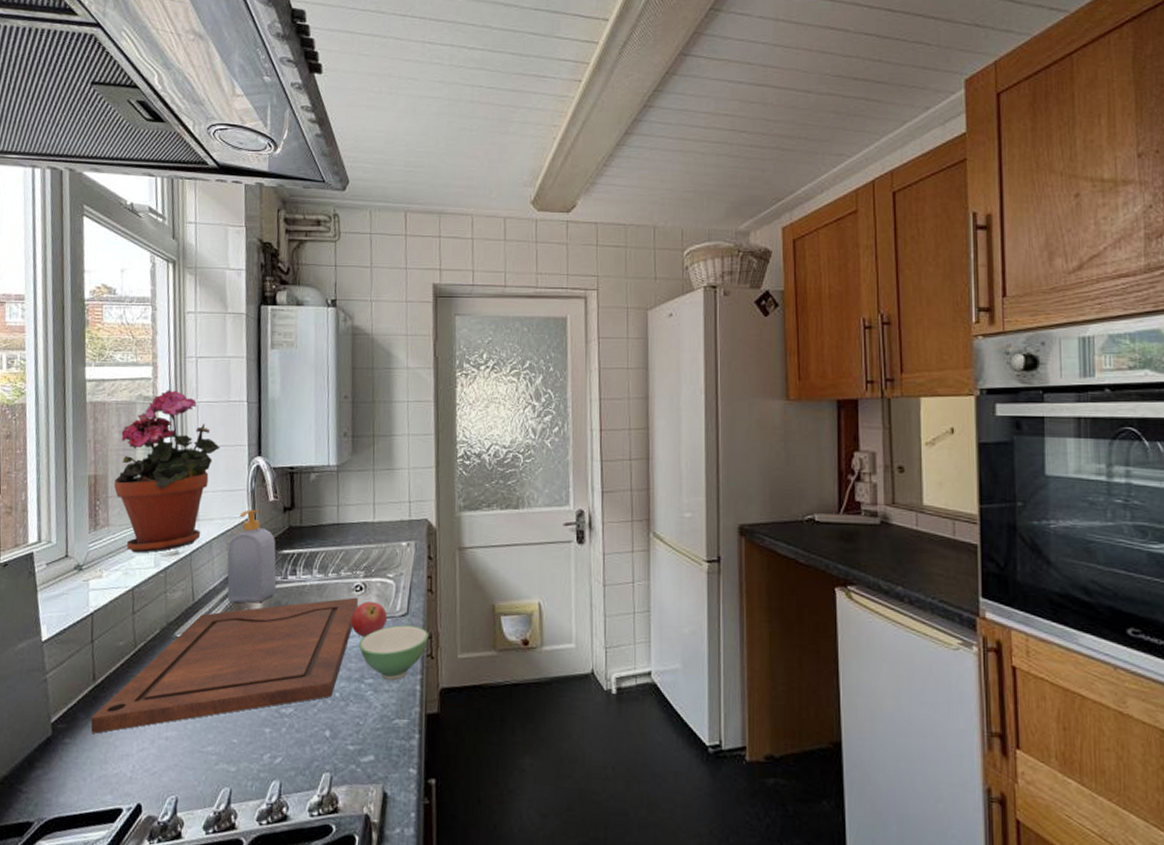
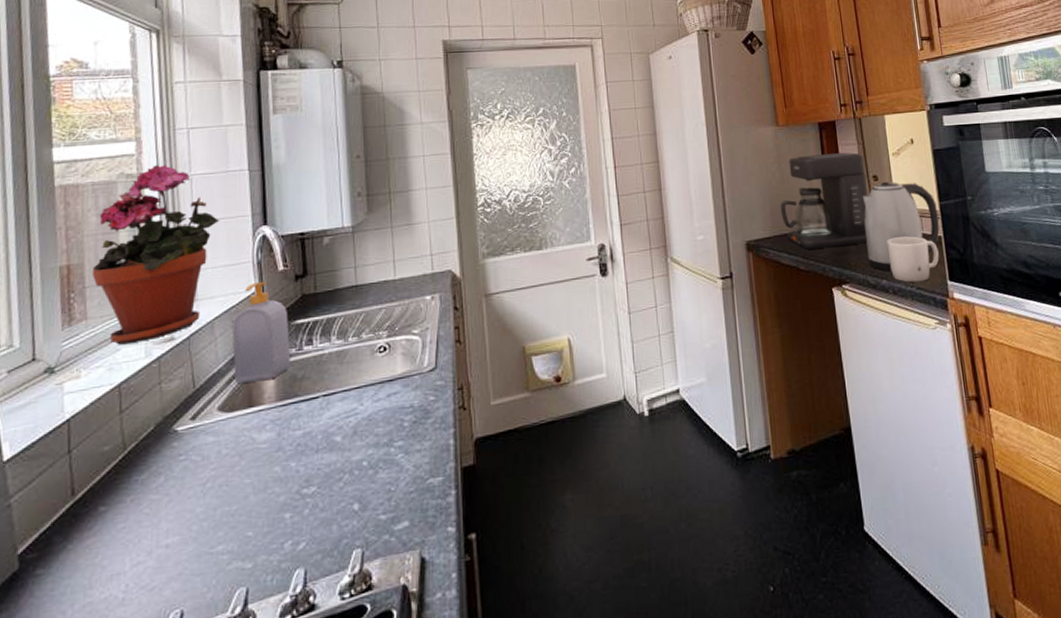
cutting board: present [90,597,359,734] -> none [70,358,383,557]
fruit: present [351,601,388,638] -> none [376,360,415,399]
bowl: present [358,625,428,681] -> none [385,379,459,440]
coffee maker: none [782,435,891,543] -> present [780,152,869,249]
kettle: none [882,475,977,577] -> present [863,182,940,271]
mug: none [907,539,972,594] -> present [886,236,939,283]

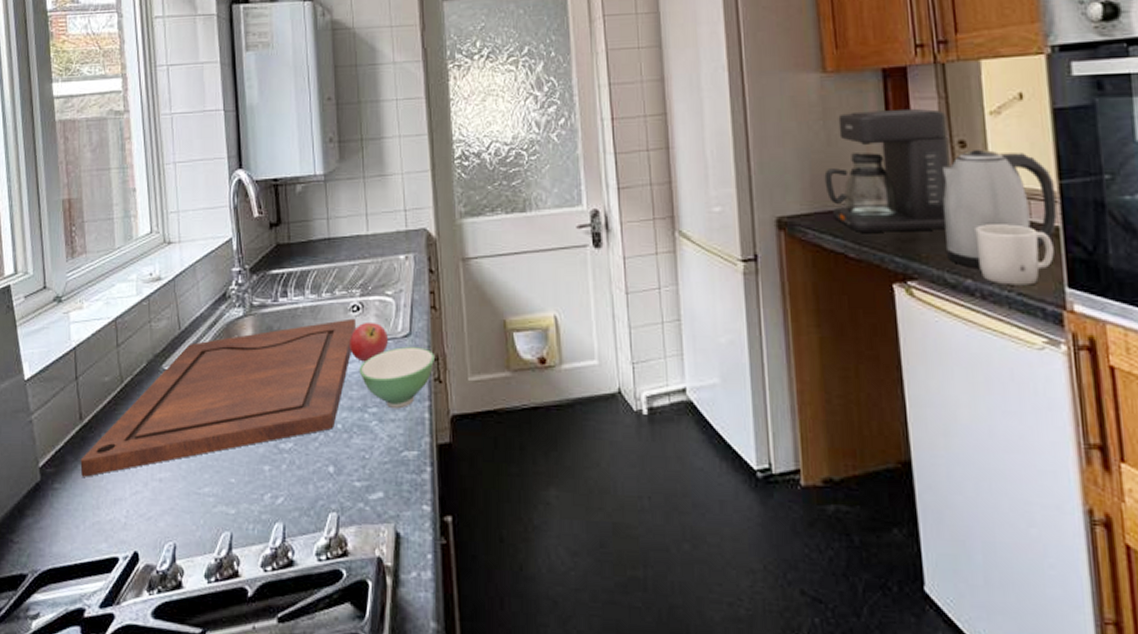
cutting board: none [70,358,383,557] -> present [80,318,357,477]
potted plant: present [91,165,220,345] -> none [89,102,199,281]
soap bottle: present [231,281,291,384] -> none [212,227,267,331]
fruit: none [376,360,415,399] -> present [350,321,389,362]
bowl: none [385,379,459,440] -> present [359,347,434,409]

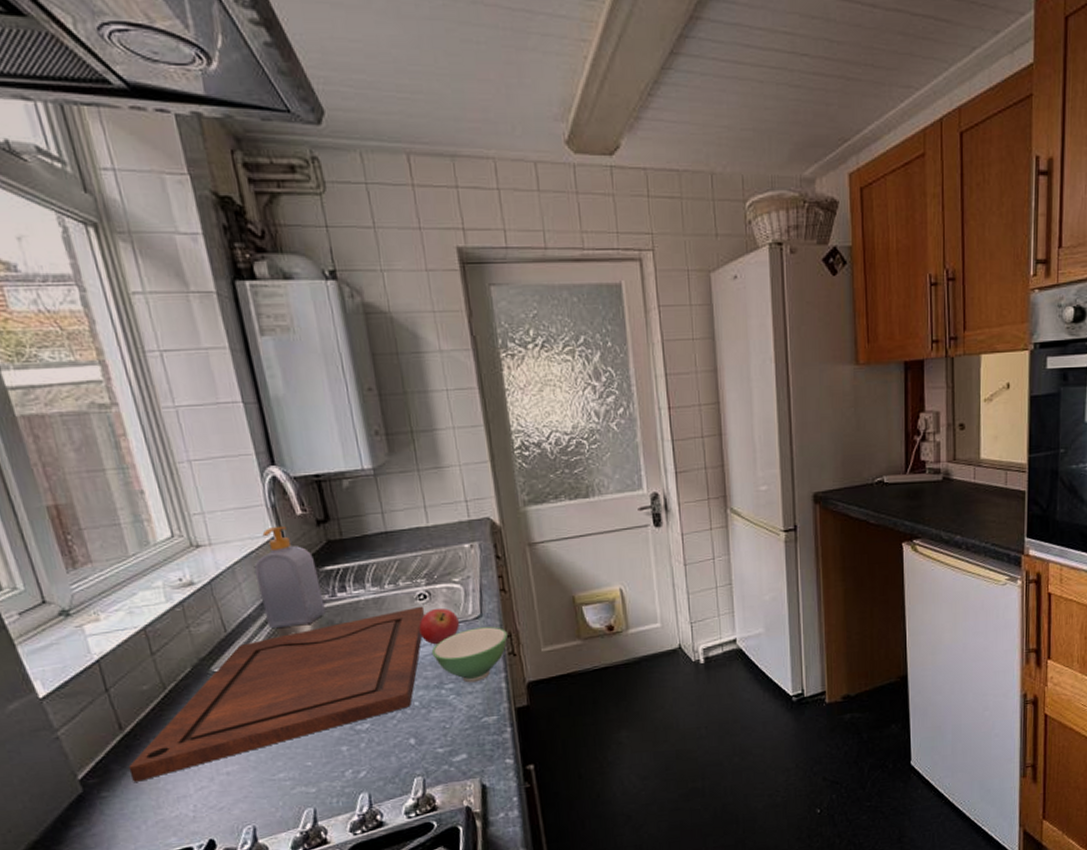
soap bottle: none [212,227,267,331] -> present [254,525,326,629]
coffee maker: present [824,108,952,232] -> none [853,396,953,503]
kettle: present [943,150,1058,268] -> none [944,431,1026,527]
mug: present [975,224,1054,286] -> none [965,490,1020,539]

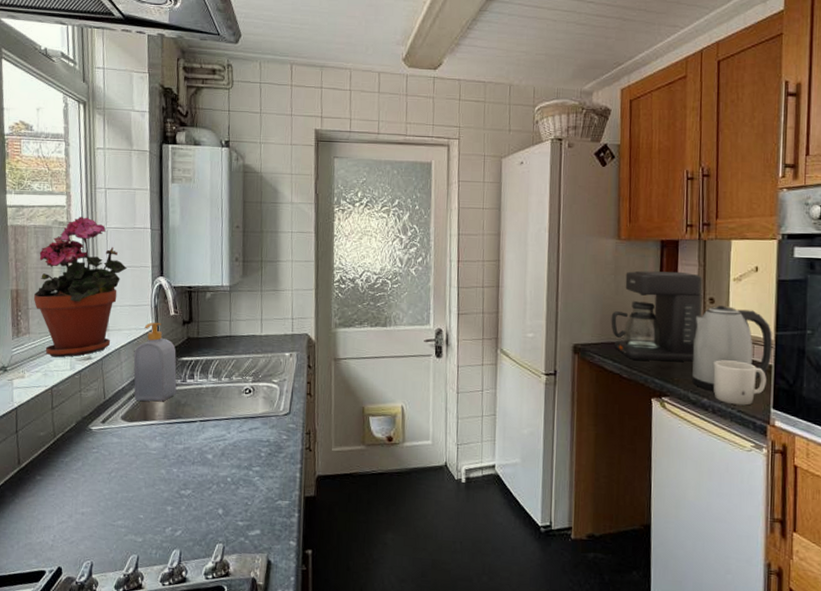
potted plant: none [78,394,220,589] -> present [33,217,128,358]
cutting board: present [128,606,425,782] -> none [17,398,248,509]
fruit: present [419,607,460,645] -> none [241,402,273,432]
bowl: present [431,626,508,683] -> none [247,422,307,469]
coffee maker: none [853,396,953,503] -> present [611,270,703,362]
kettle: none [944,431,1026,527] -> present [692,306,773,391]
mug: none [965,490,1020,539] -> present [713,360,766,406]

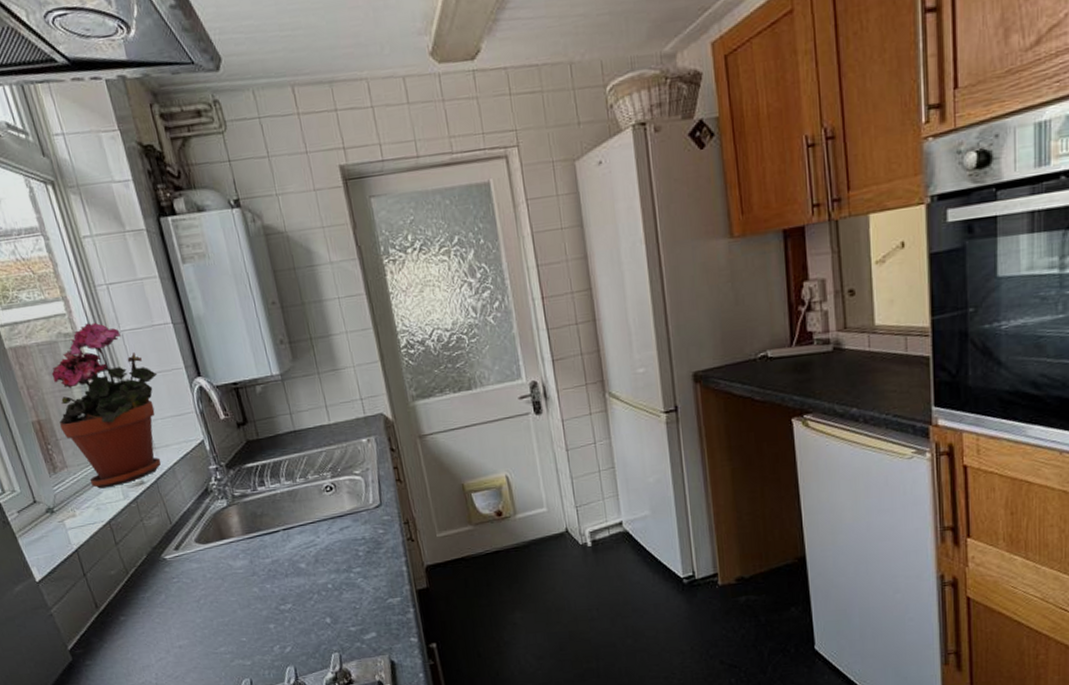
soap bottle: present [133,322,177,402] -> none [190,429,249,521]
coffee maker: present [611,270,703,362] -> none [733,263,842,378]
kettle: present [692,306,773,391] -> none [834,295,929,399]
mug: present [713,360,766,406] -> none [860,358,924,410]

